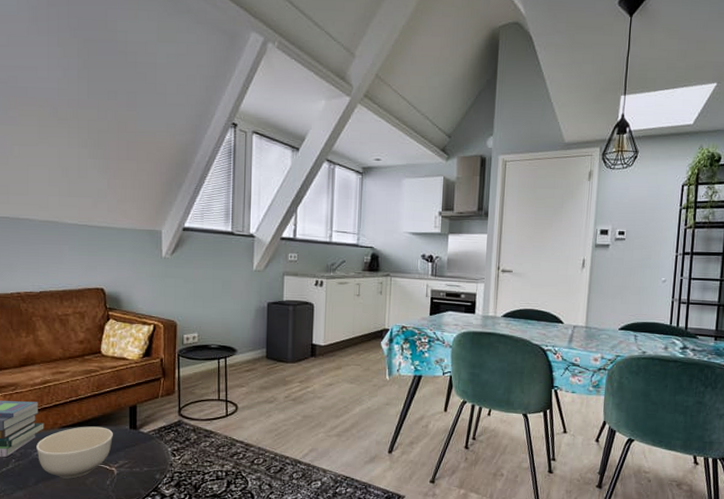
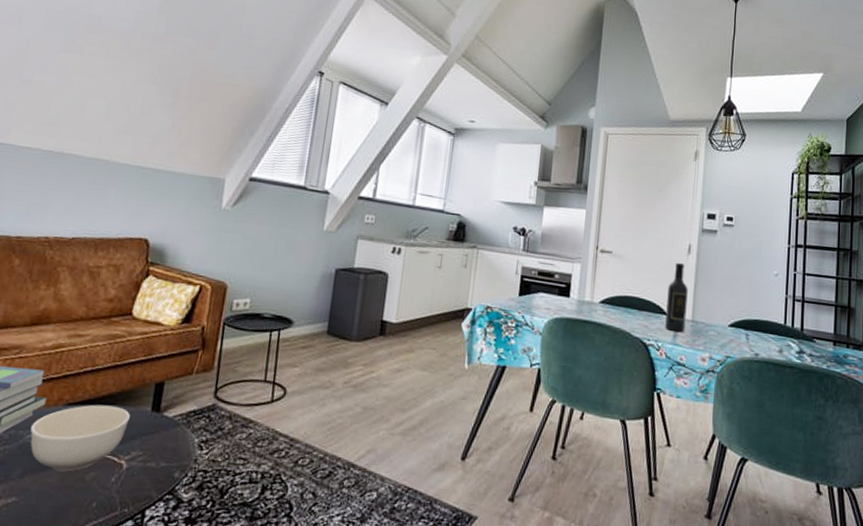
wine bottle: none [561,277,582,338] -> present [665,263,688,333]

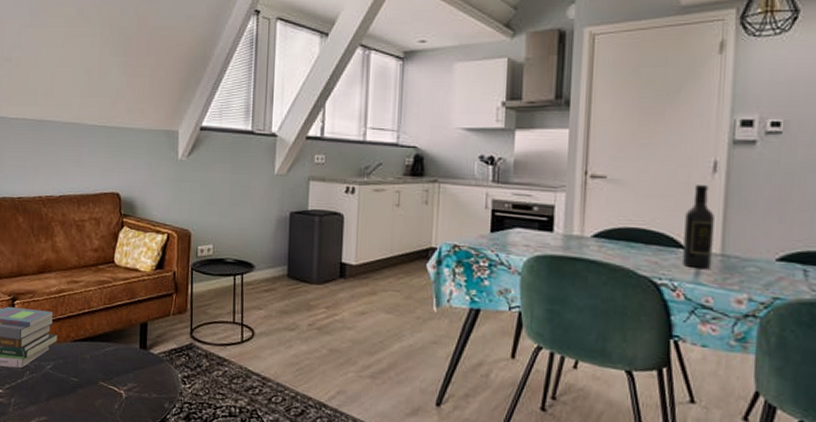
bowl: present [30,404,130,472] -> none [49,341,123,398]

